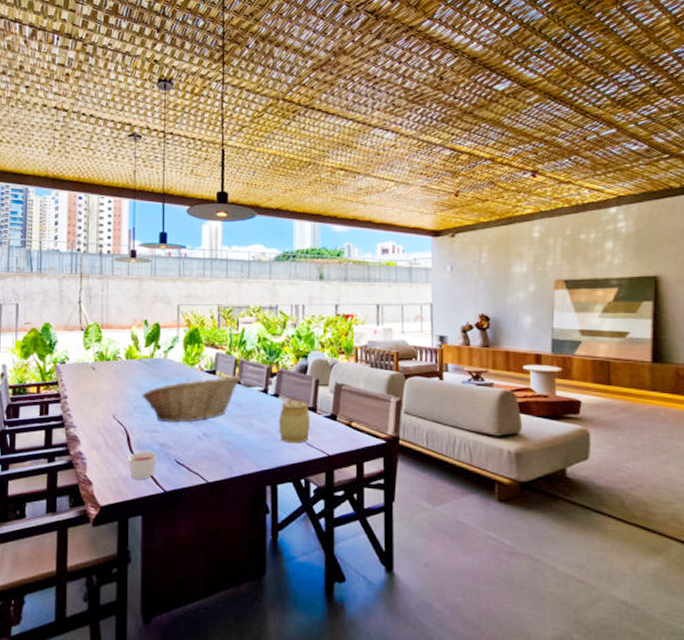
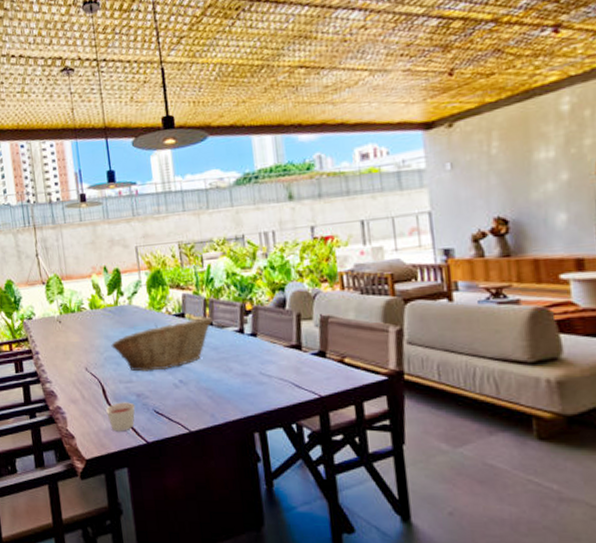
jar: present [278,396,310,444] -> none [259,333,297,386]

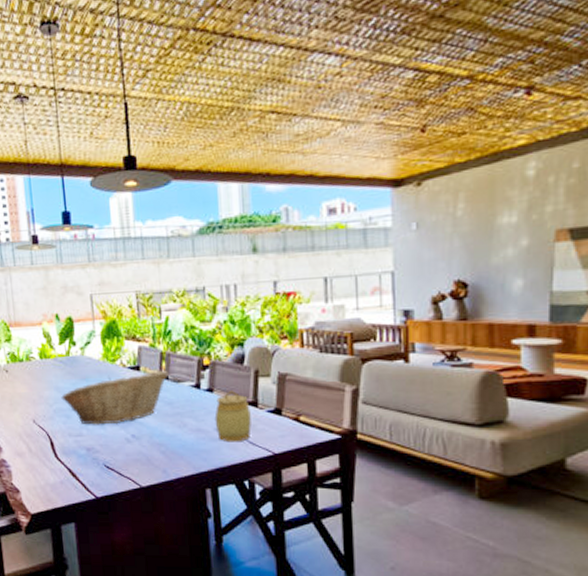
candle: present [106,402,135,432] -> none [54,456,85,486]
jar: none [259,333,297,386] -> present [214,390,251,443]

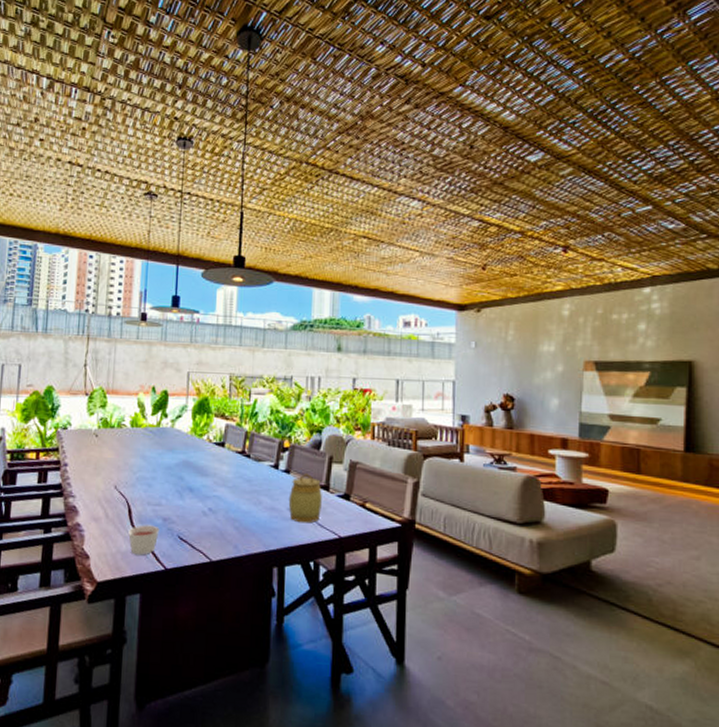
candle: none [54,456,85,486] -> present [128,525,160,556]
fruit basket: present [61,370,169,425] -> none [146,448,251,497]

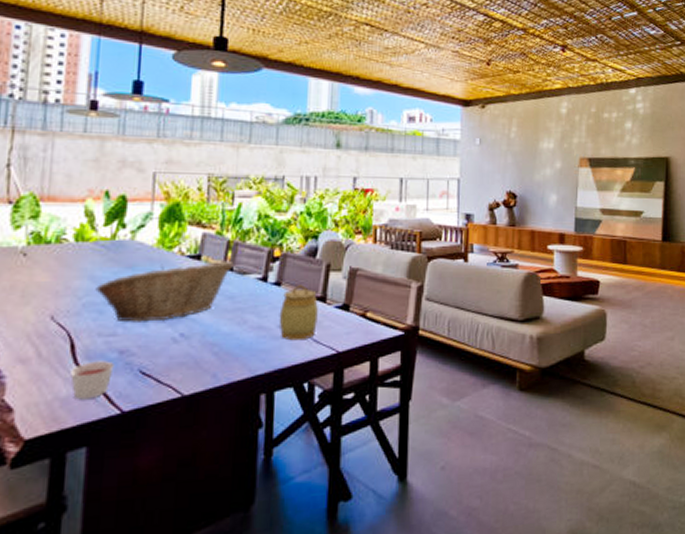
fruit basket: none [146,448,251,497] -> present [95,260,234,322]

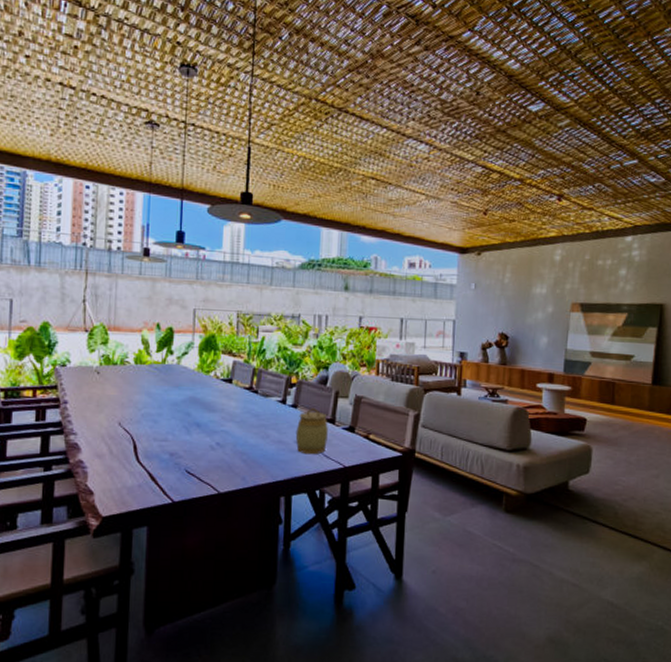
candle: present [70,361,114,400] -> none [134,460,167,490]
fruit basket: present [95,260,234,322] -> none [151,384,258,432]

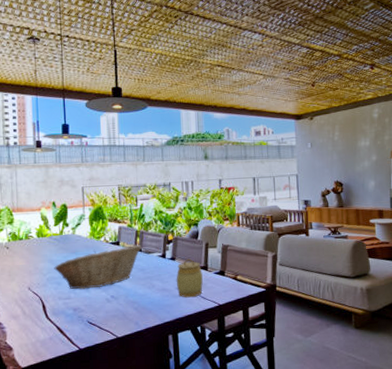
fruit basket: none [151,384,258,432] -> present [54,244,142,290]

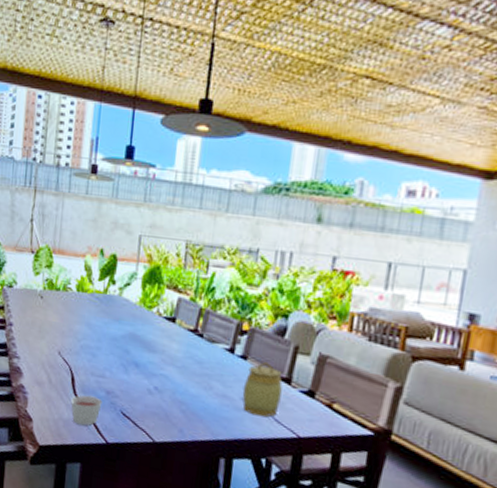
candle: none [45,315,71,341] -> present [71,395,102,426]
fruit basket: present [54,244,142,290] -> none [91,322,204,373]

